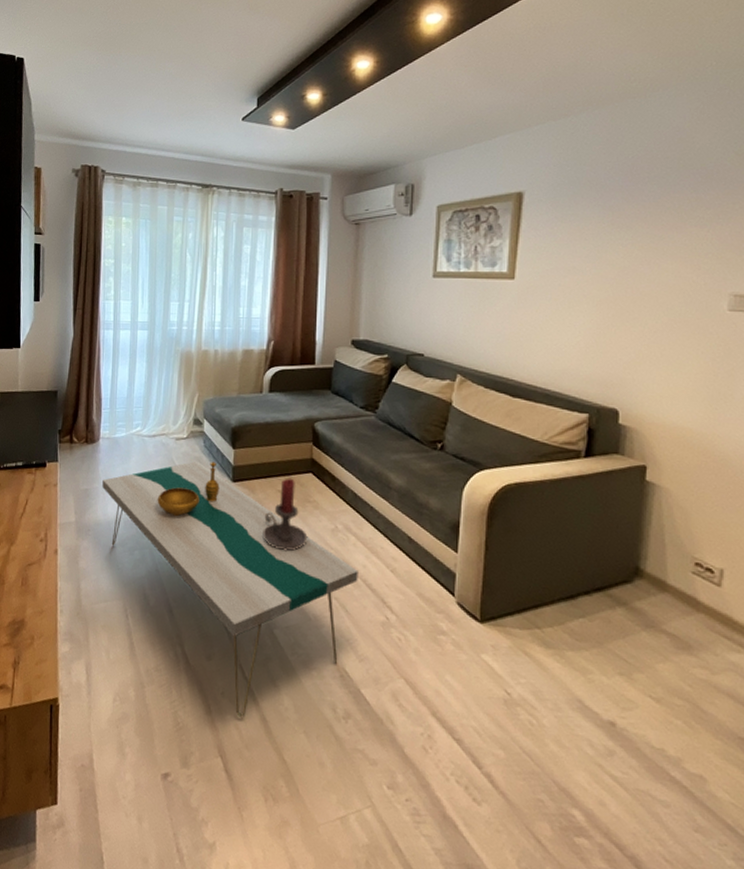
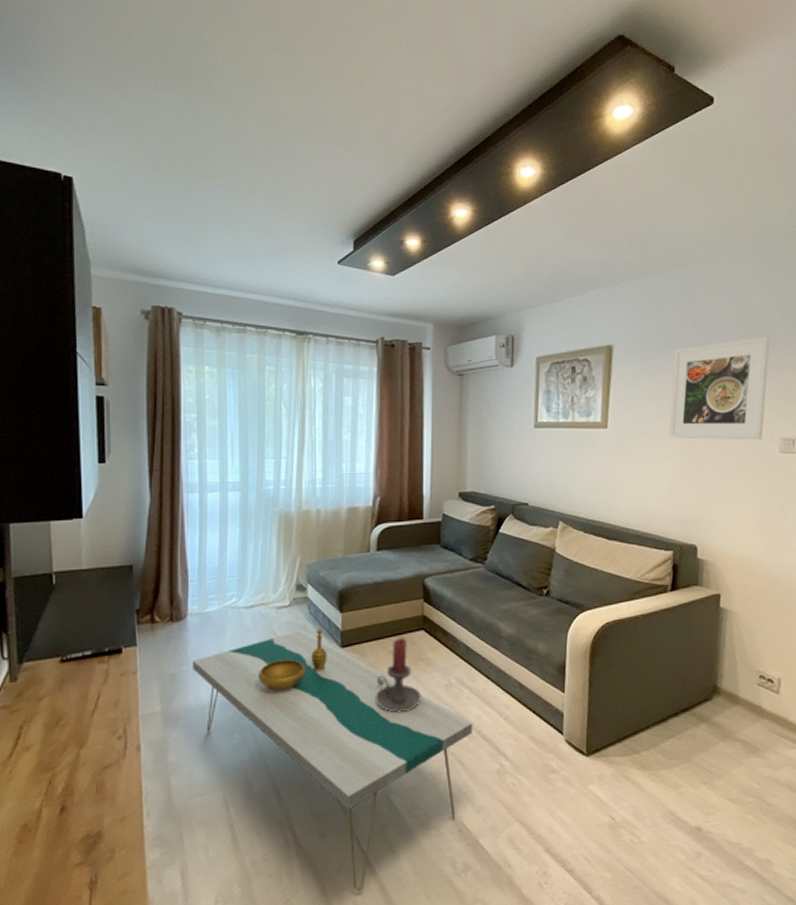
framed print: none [587,178,719,296] -> present [668,336,770,440]

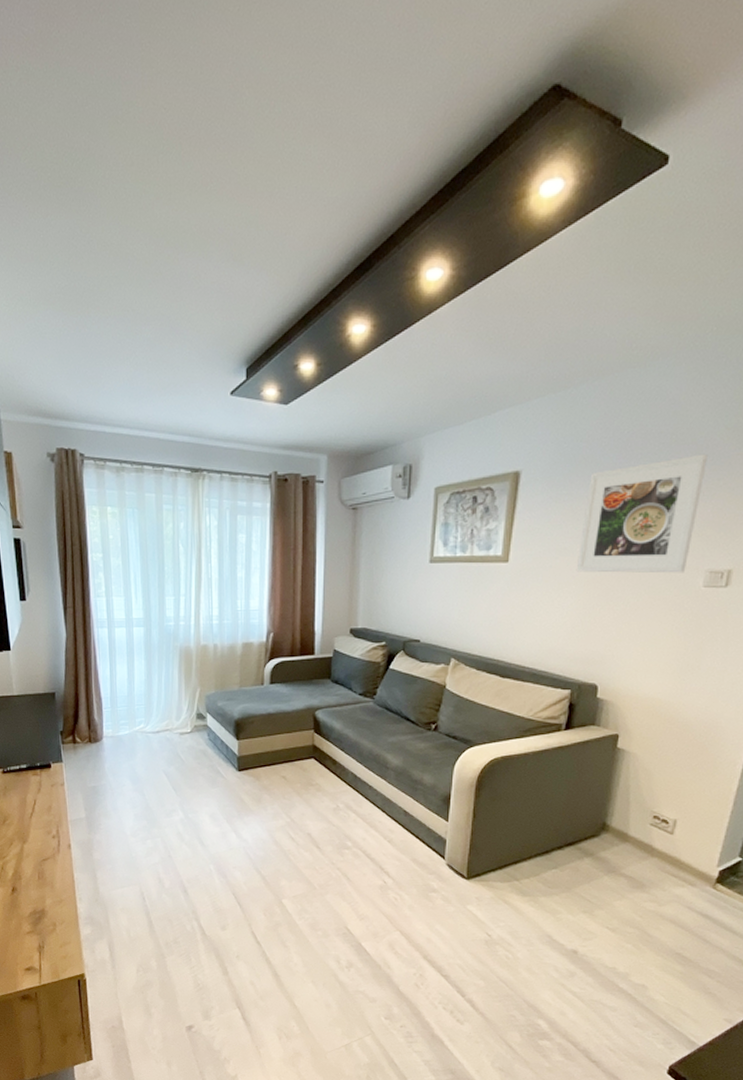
coffee table: present [193,629,473,892] -> none [110,753,358,975]
decorative bowl: present [258,628,327,692] -> none [165,753,226,807]
candle holder: present [375,637,422,712] -> none [269,764,311,830]

